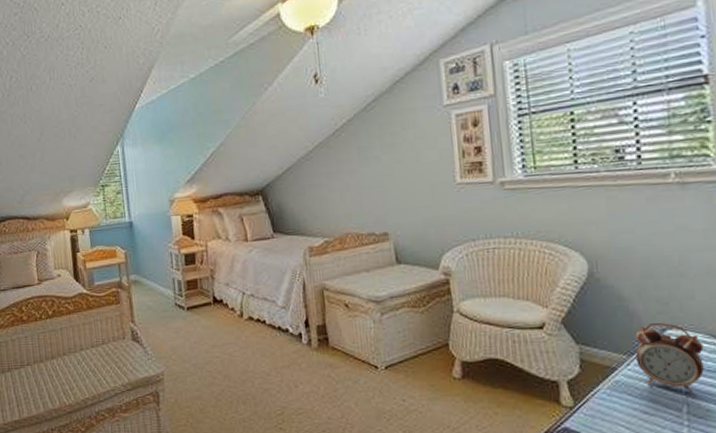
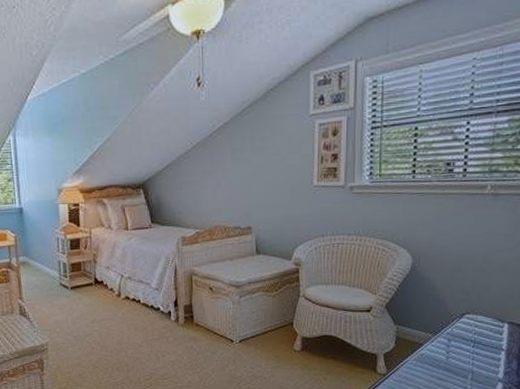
alarm clock: present [635,322,704,393] -> none [439,308,491,364]

